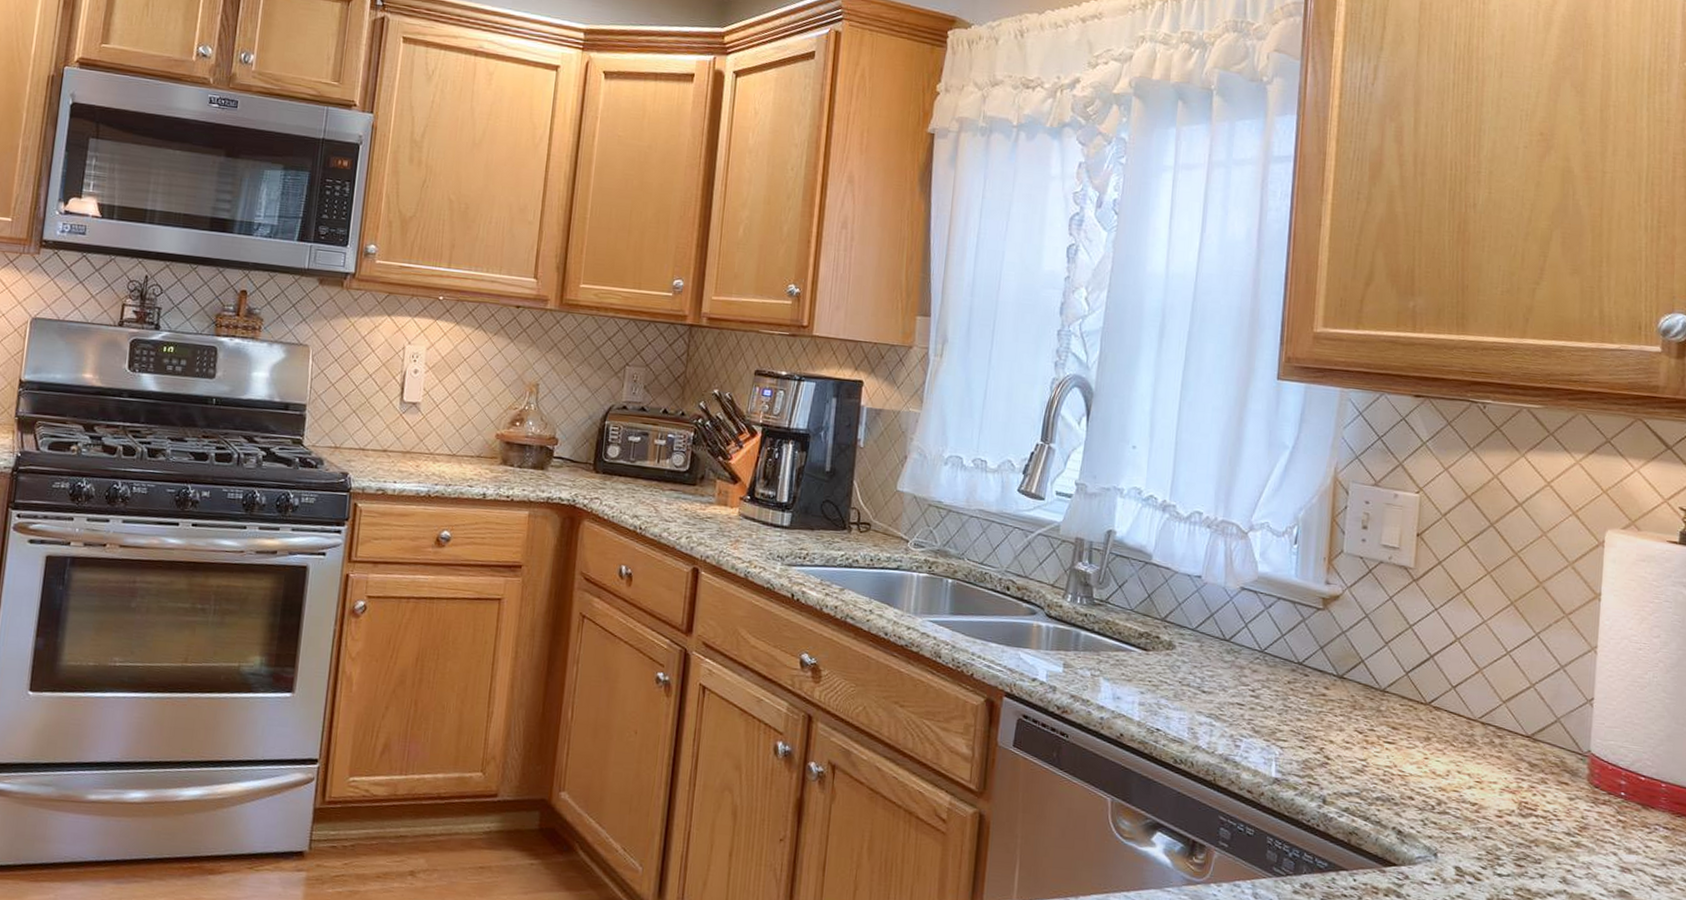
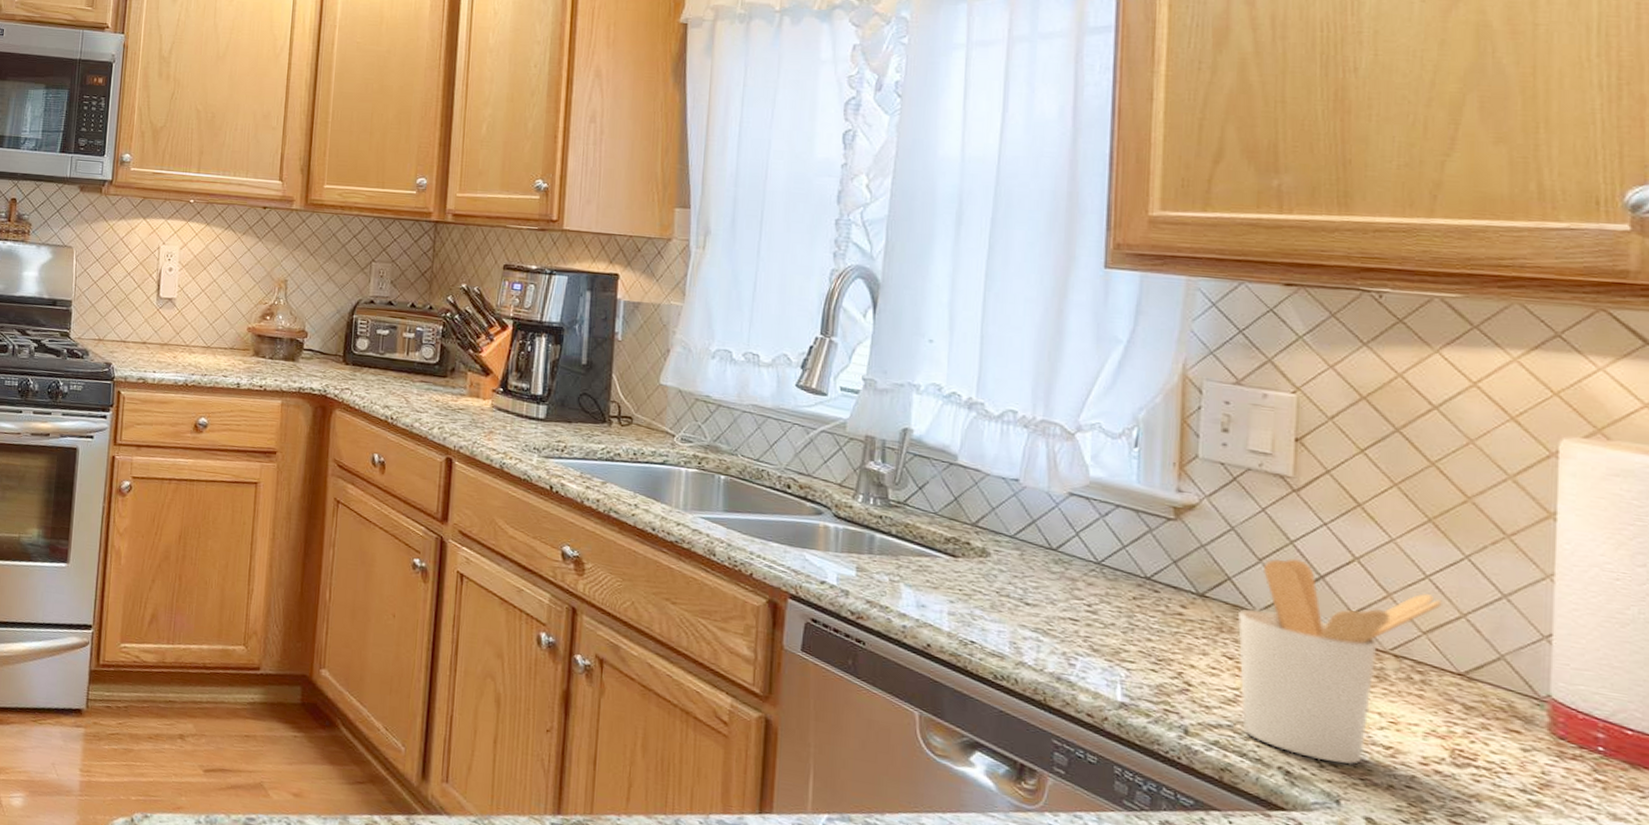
utensil holder: none [1367,640,1518,822] -> present [1237,558,1442,765]

